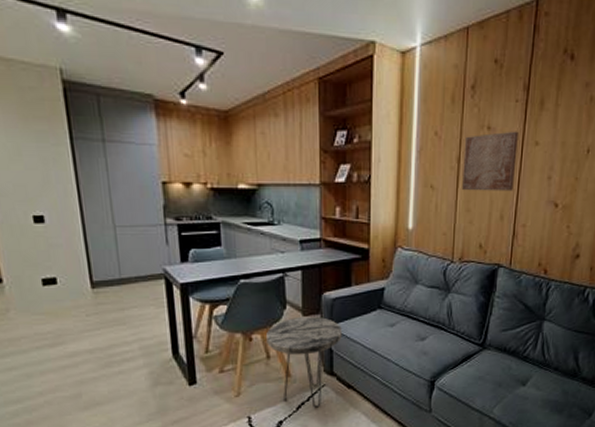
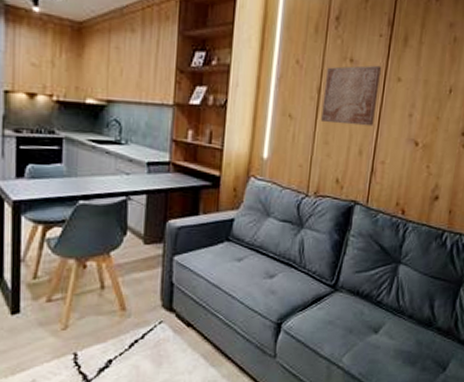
side table: present [266,316,342,408] -> none [102,244,185,347]

